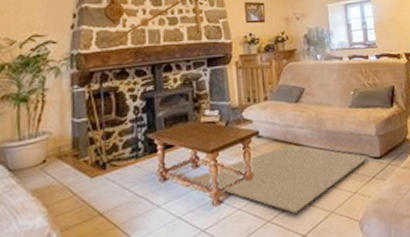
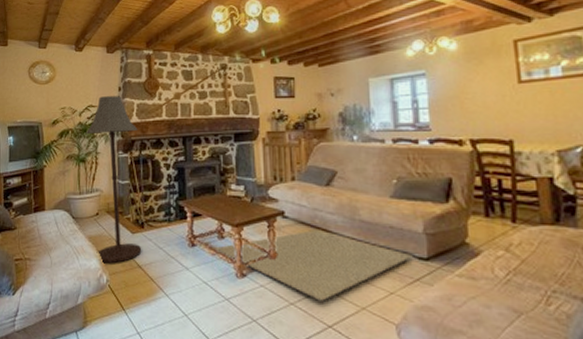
floor lamp: none [28,23,104,220] -> present [85,96,142,264]

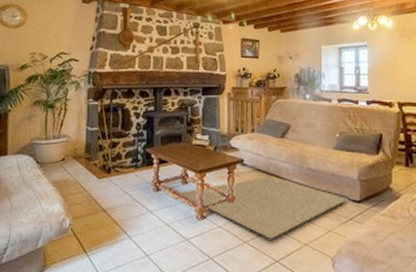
floor lamp: present [85,96,142,264] -> none [55,44,110,208]

